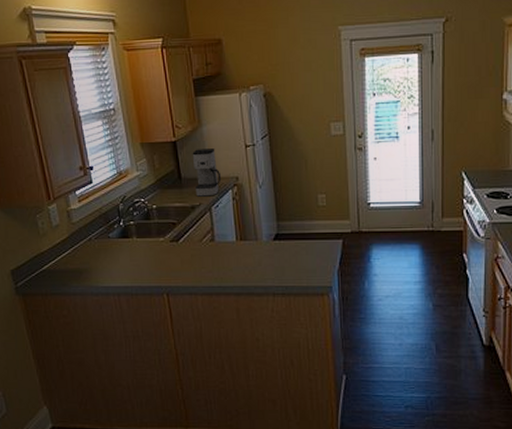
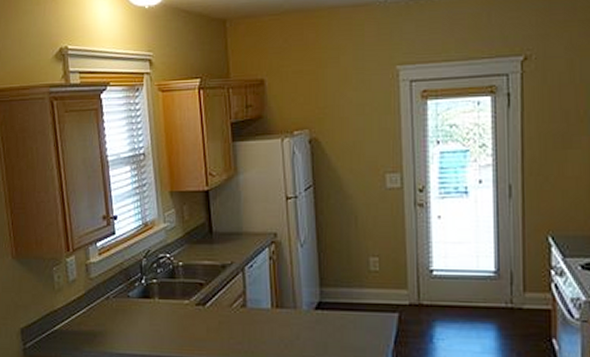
coffee maker: present [192,148,222,197] -> none [226,200,258,255]

